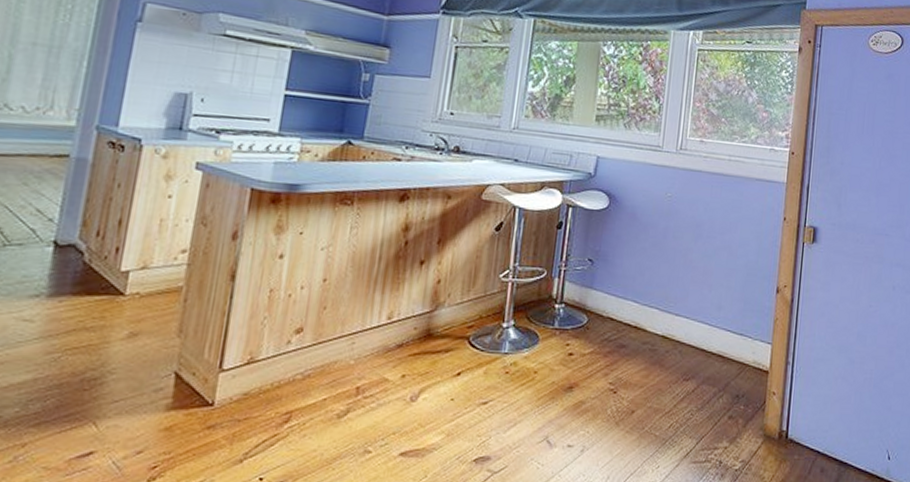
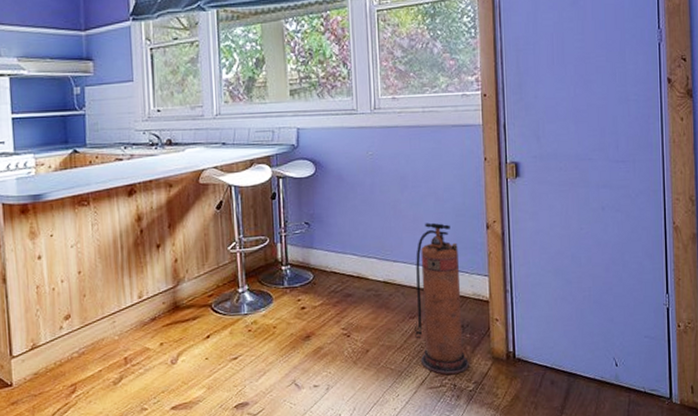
fire extinguisher: none [686,277,745,450] -> present [415,222,469,375]

